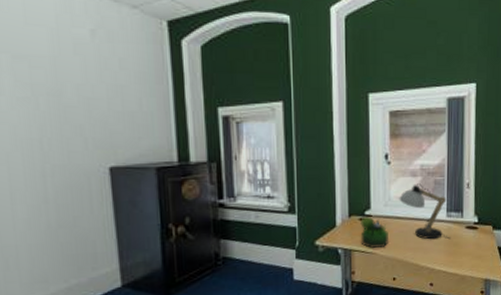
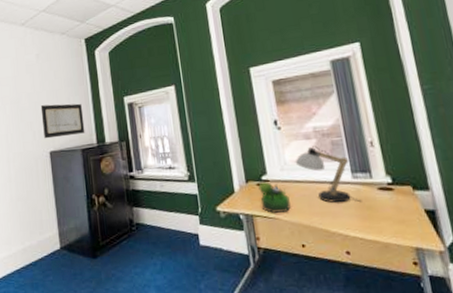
wall art: none [96,104,163,150] -> present [40,103,85,139]

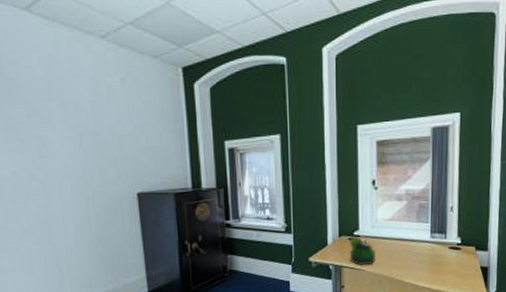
wall art: present [40,103,85,139] -> none [126,140,179,179]
desk lamp: present [295,146,362,203] -> none [385,207,435,259]

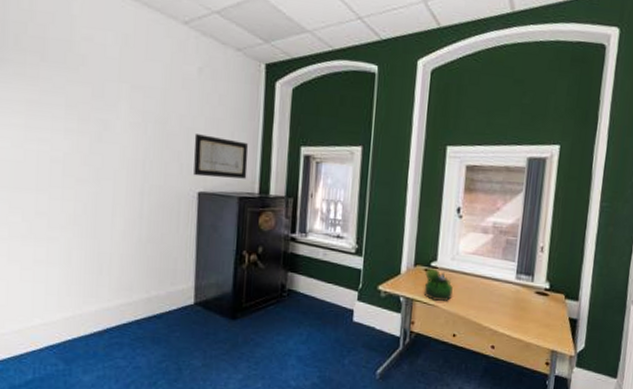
wall art: none [126,140,179,179] -> present [193,134,248,179]

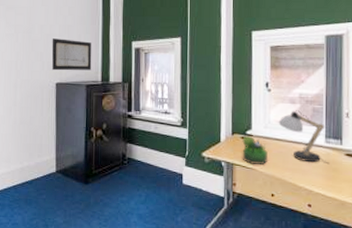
desk lamp: none [467,241,518,302] -> present [278,110,330,164]

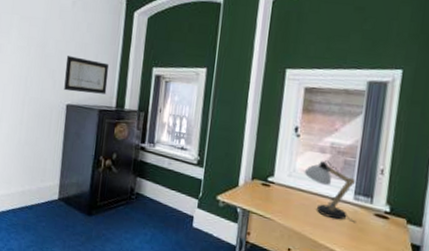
plant: present [242,136,268,165] -> none [260,183,289,216]

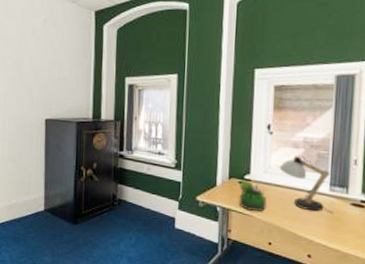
wall art: present [64,56,109,95] -> none [41,72,83,107]
plant: none [260,183,289,216] -> present [239,181,267,212]

